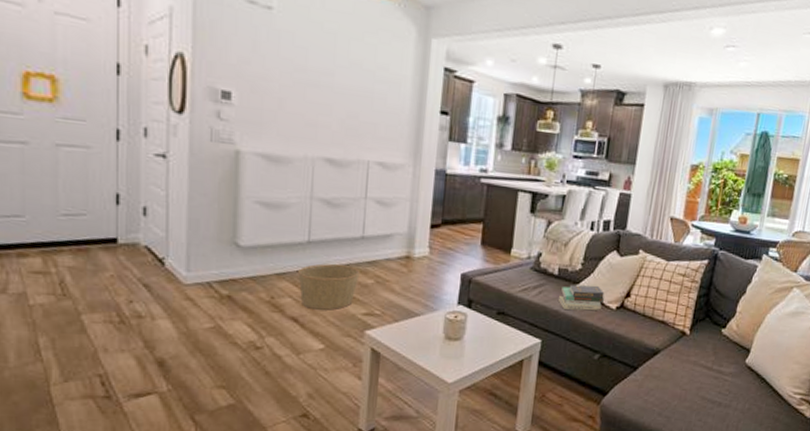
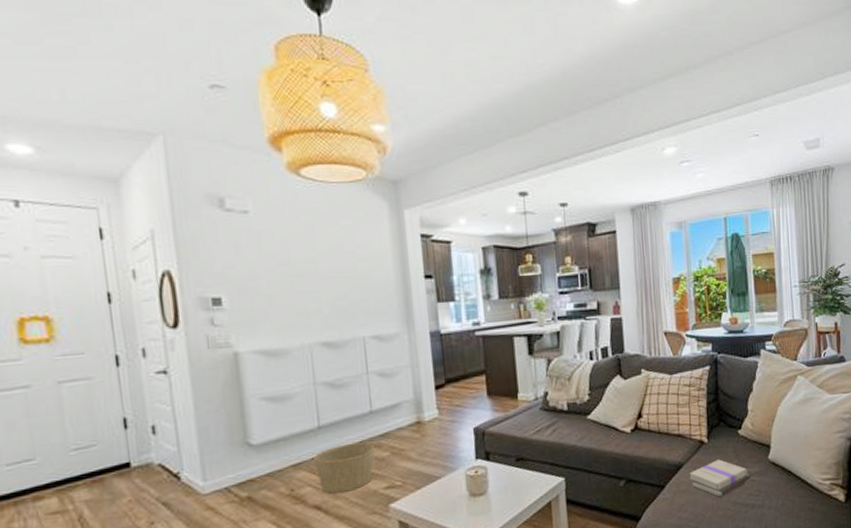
books: present [557,284,605,311] -> none [572,412,617,443]
books: none [663,353,725,390] -> present [689,459,751,498]

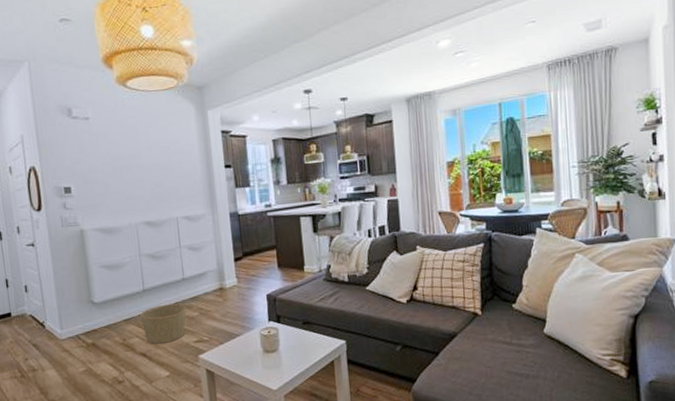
books: present [689,459,751,498] -> none [463,331,525,366]

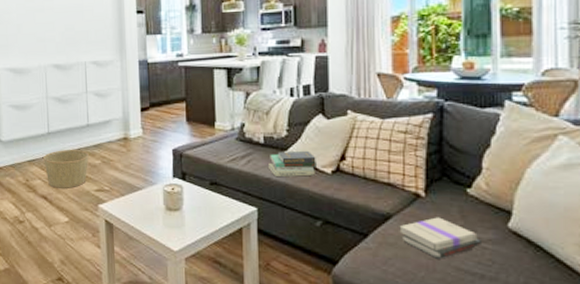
books: none [352,284,394,310] -> present [267,150,316,177]
books: none [463,331,525,366] -> present [399,217,481,259]

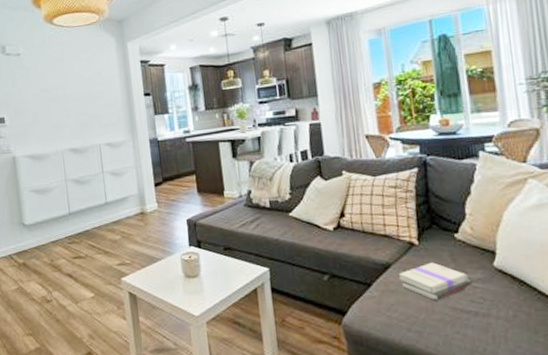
basket: present [43,150,89,188] -> none [66,227,110,266]
books: present [267,150,316,177] -> none [275,211,319,237]

